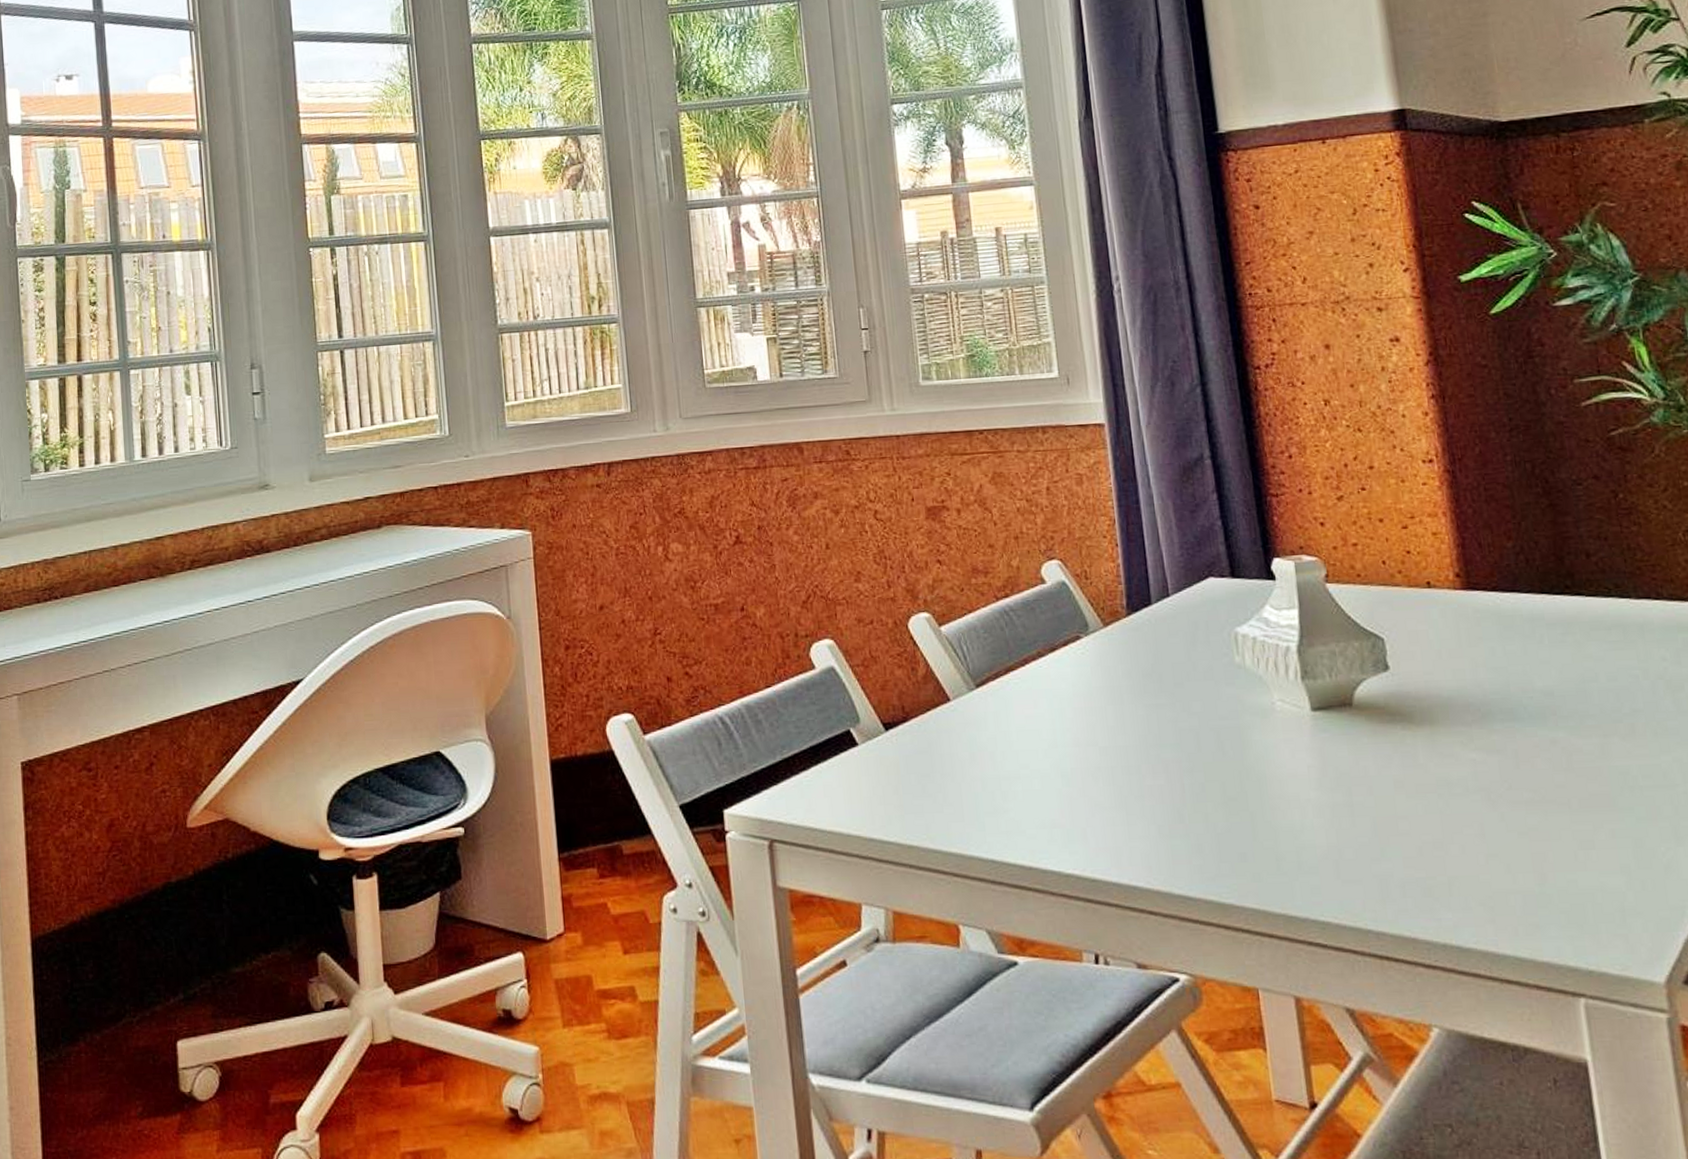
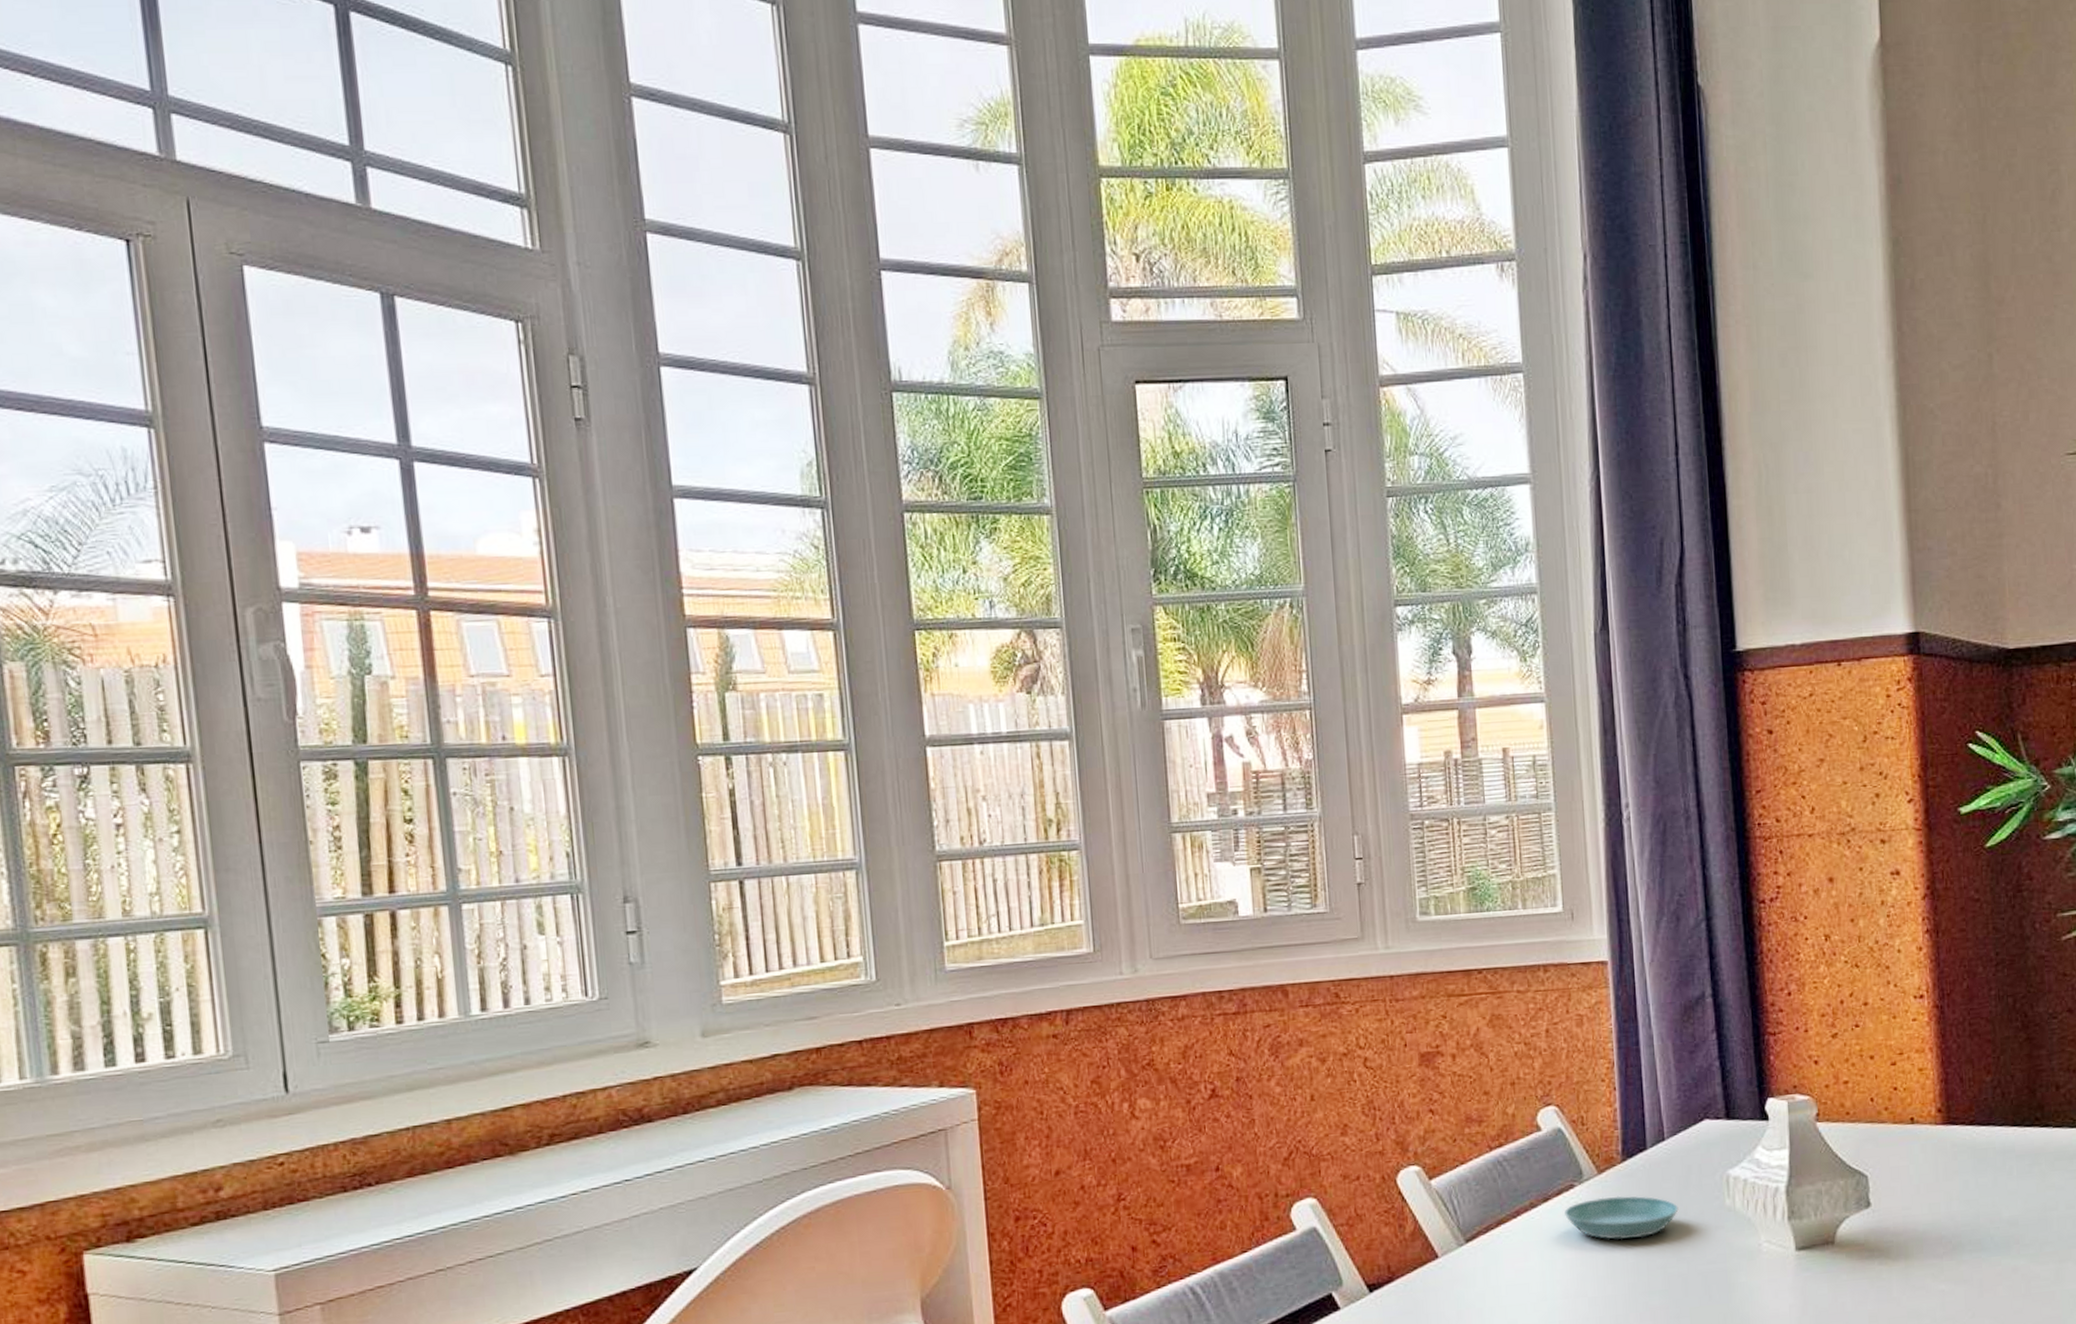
saucer: none [1072,648,1187,692] -> present [1565,1196,1679,1240]

